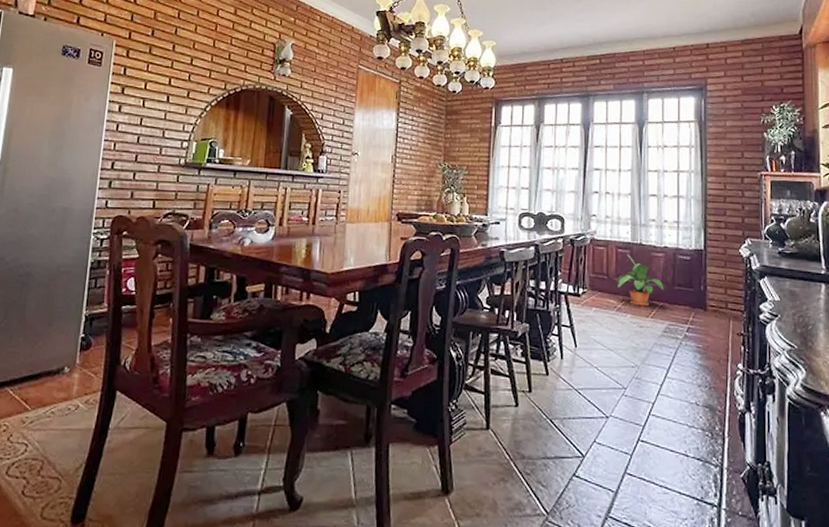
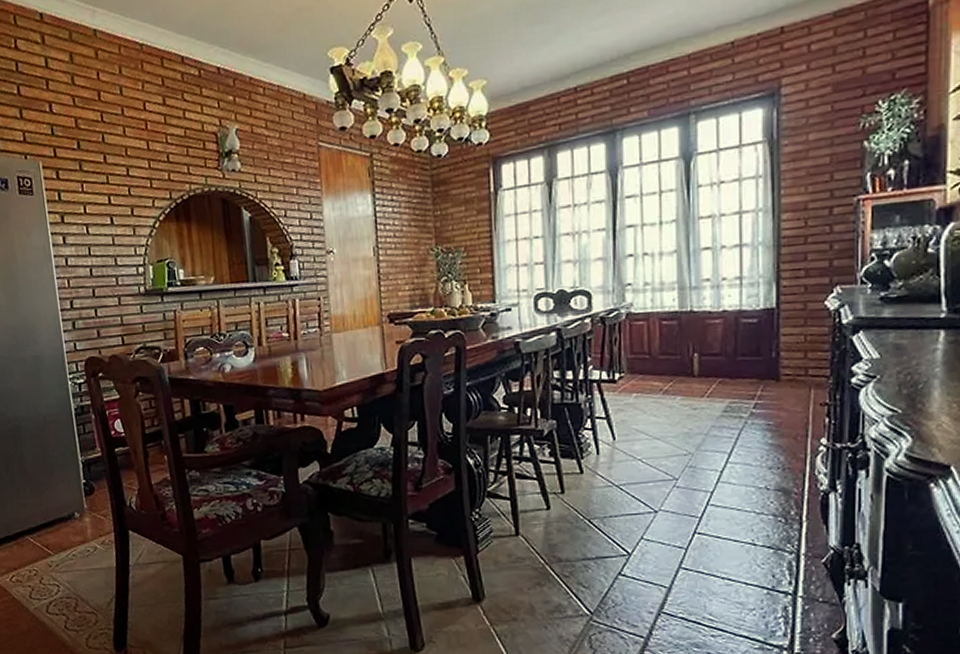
potted plant: present [615,254,664,306] -> none [660,325,723,385]

